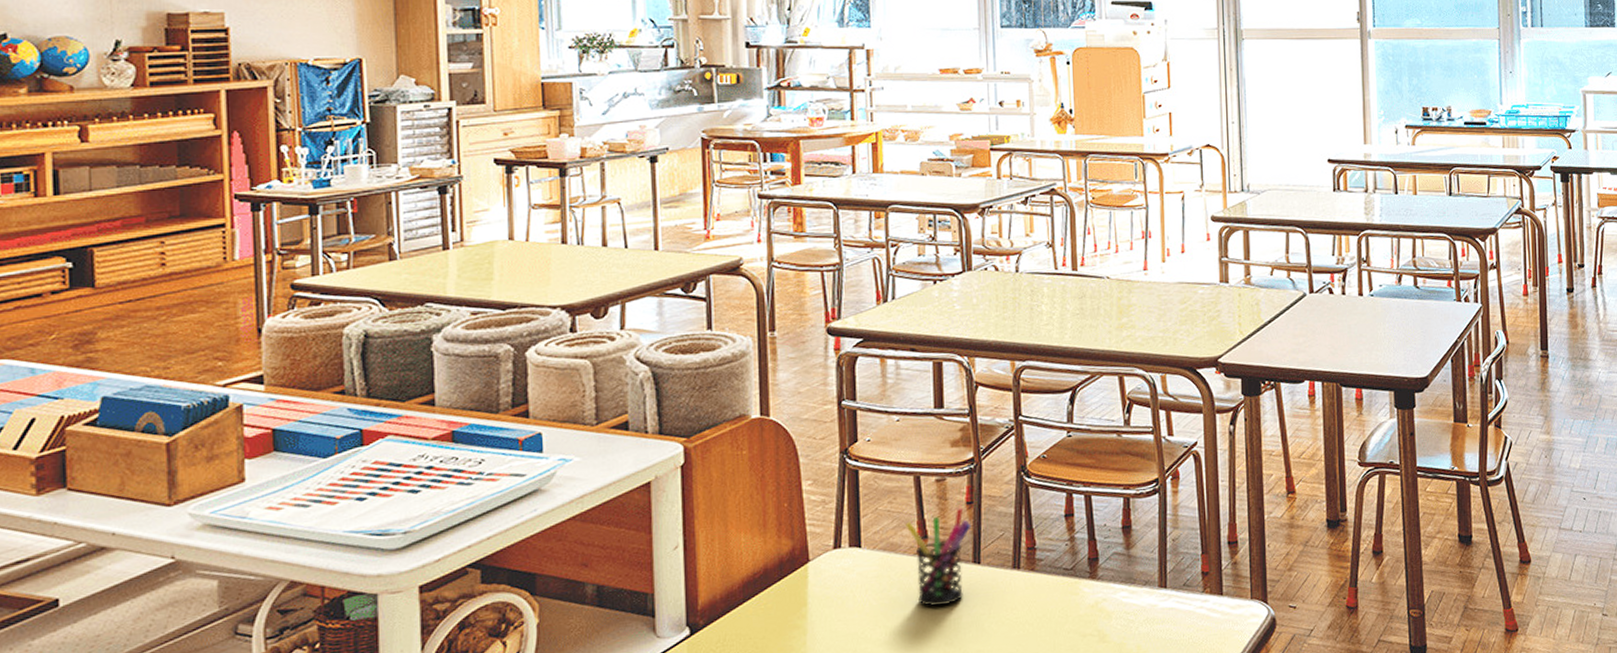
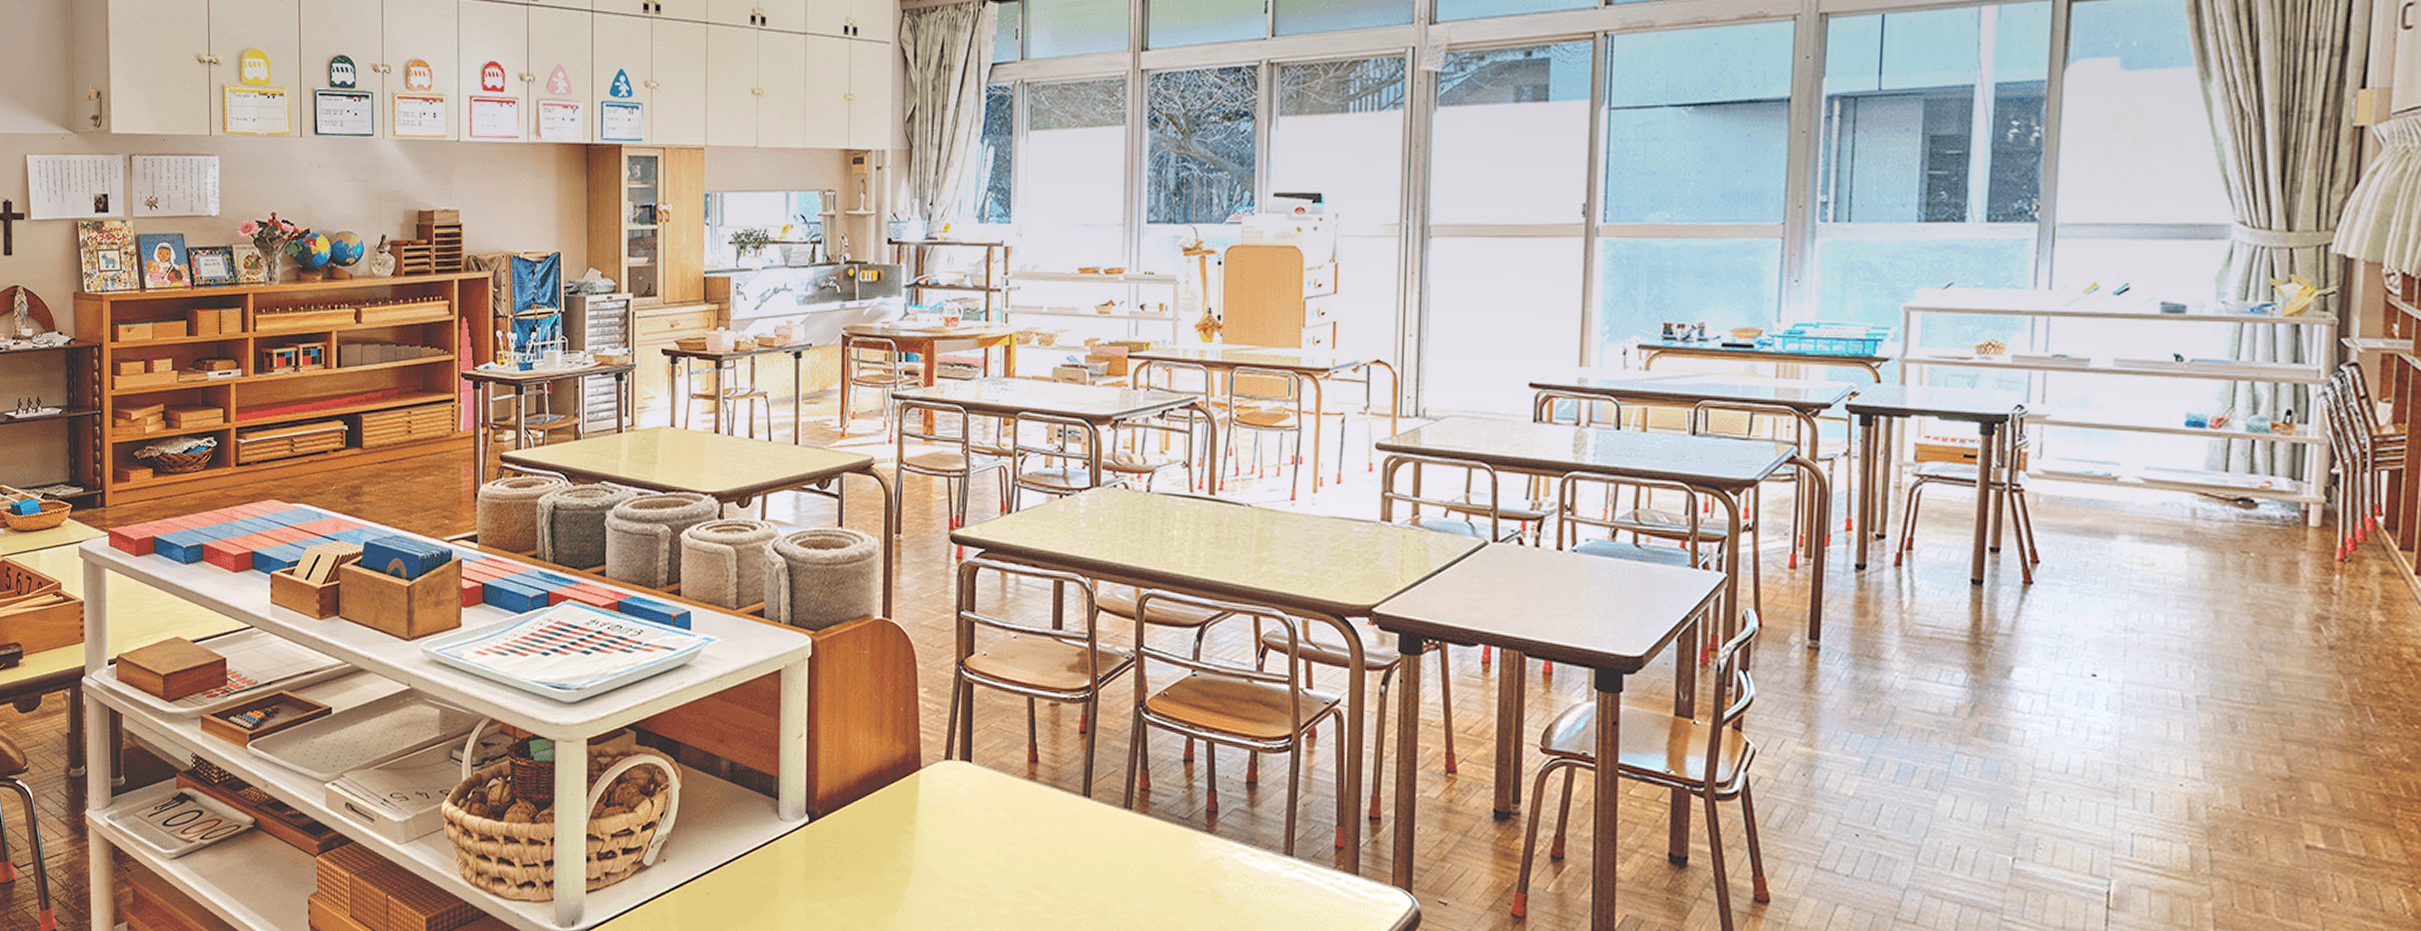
pen holder: present [905,507,972,606] -> none [1016,736,1084,835]

